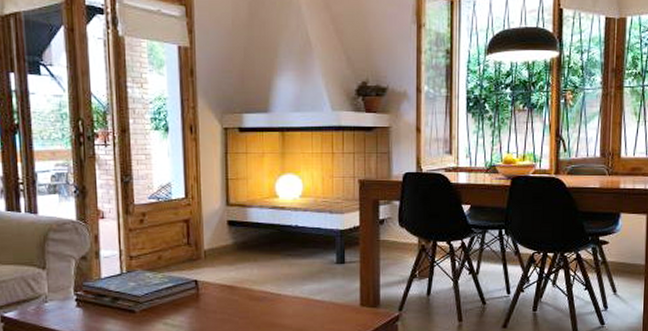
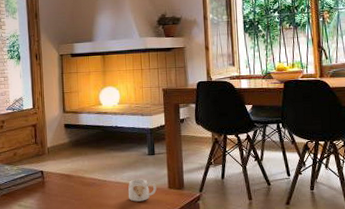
mug: none [309,293,345,321] -> present [128,178,157,202]

